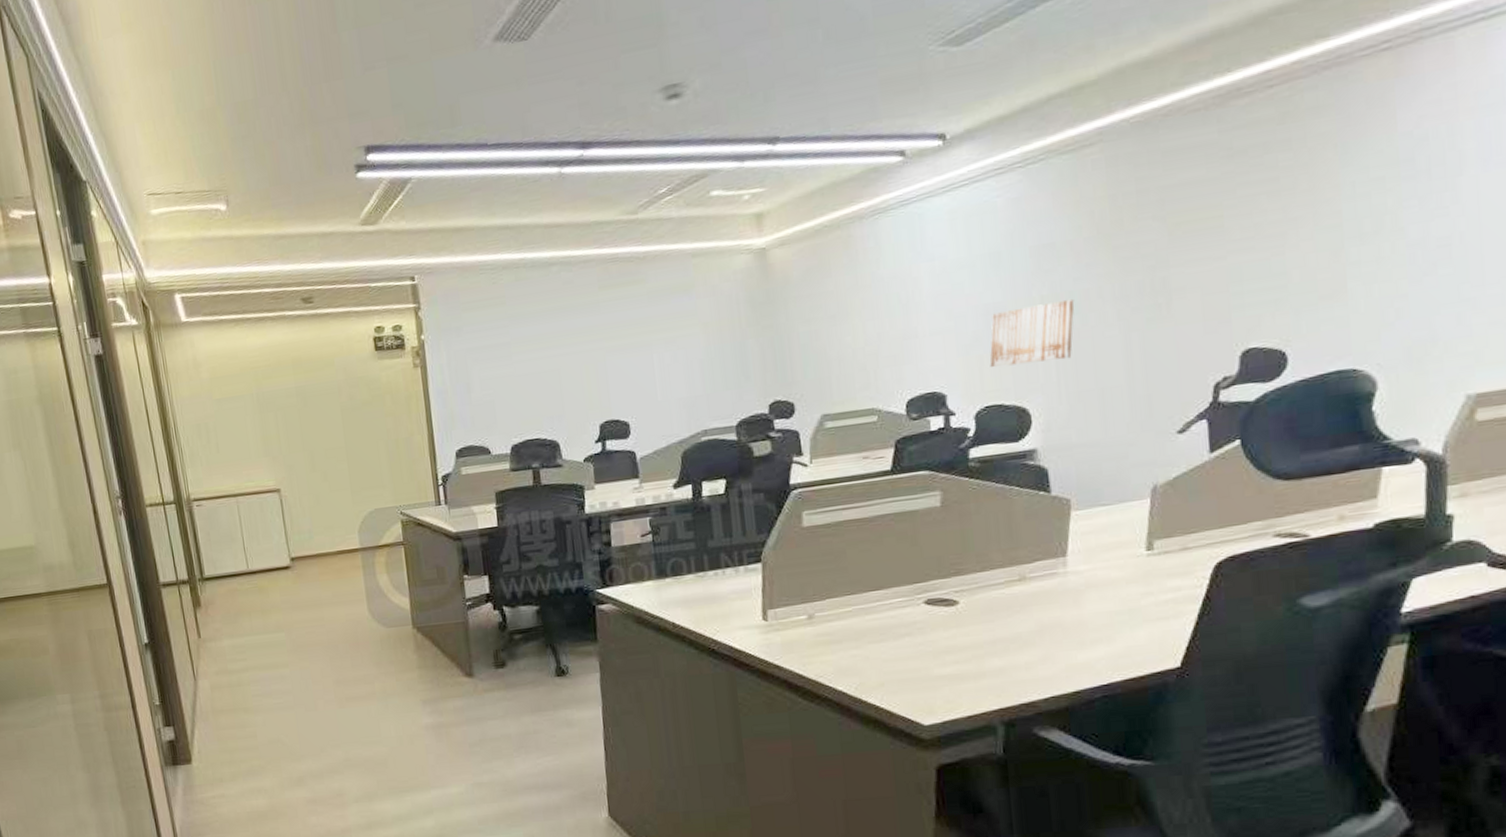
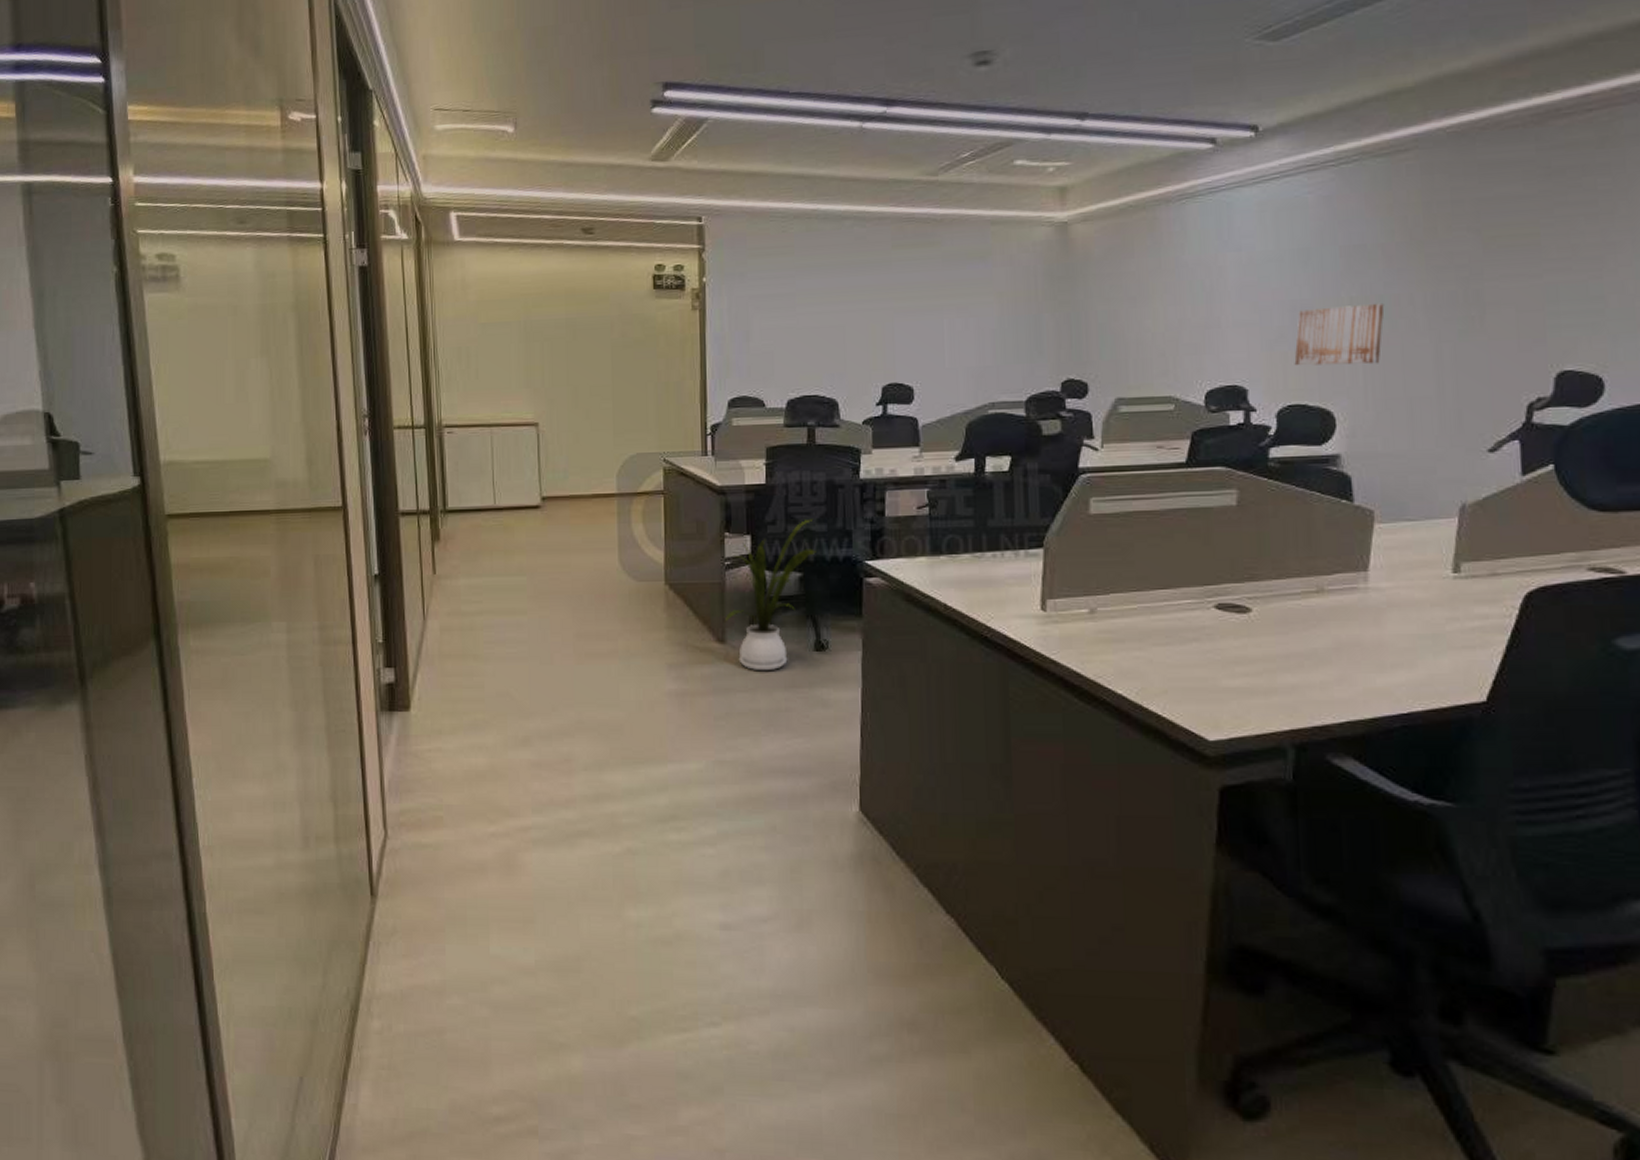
house plant: none [470,554,550,700] -> present [724,518,816,671]

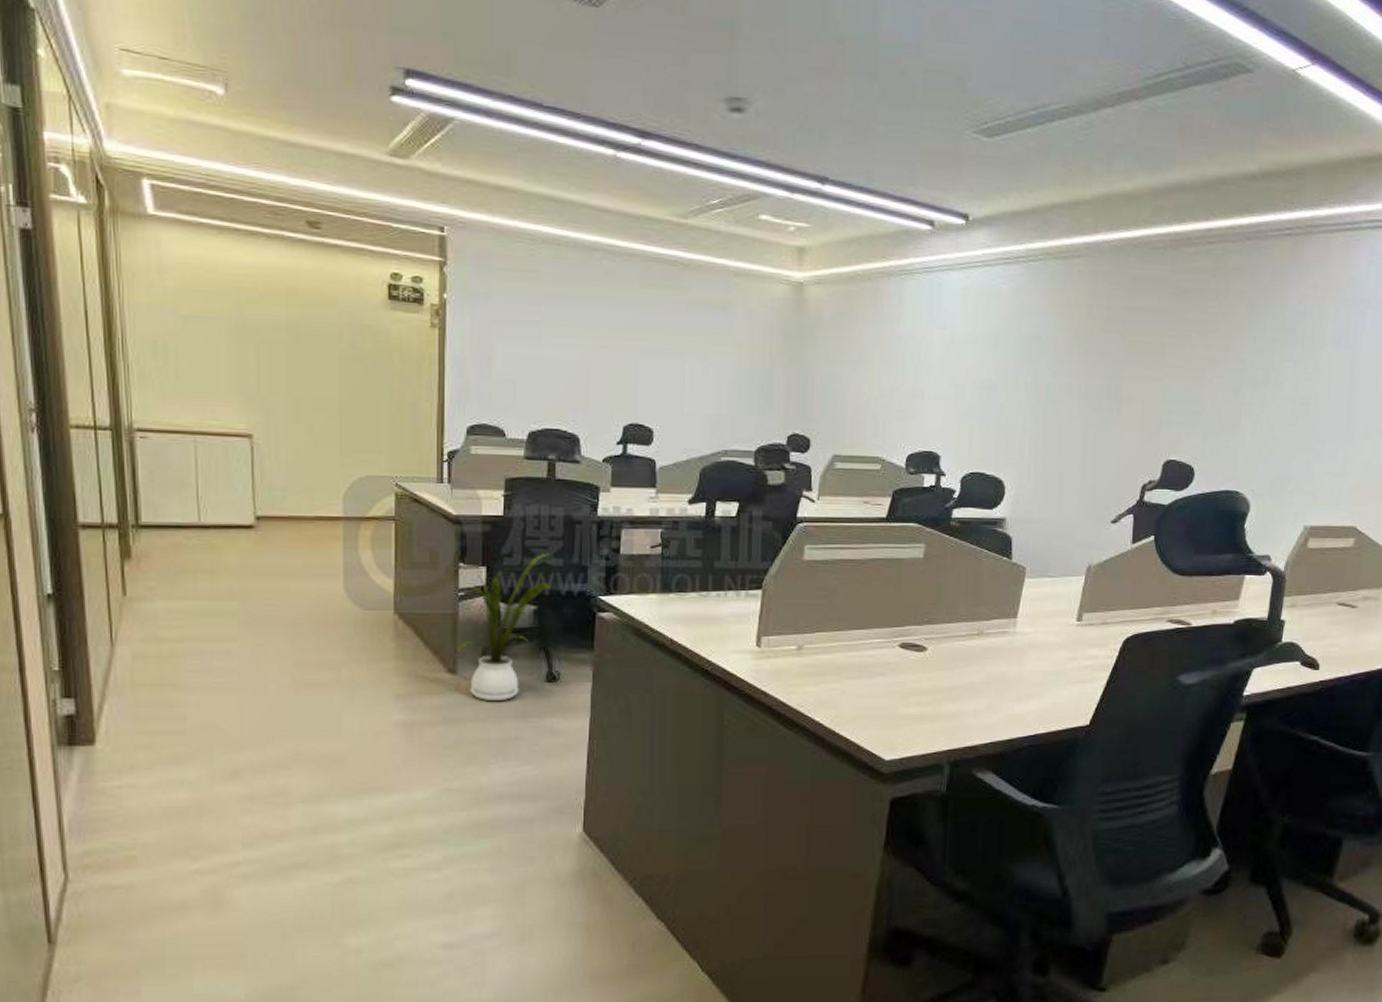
wall art: present [1294,302,1385,366] -> none [978,388,1050,442]

